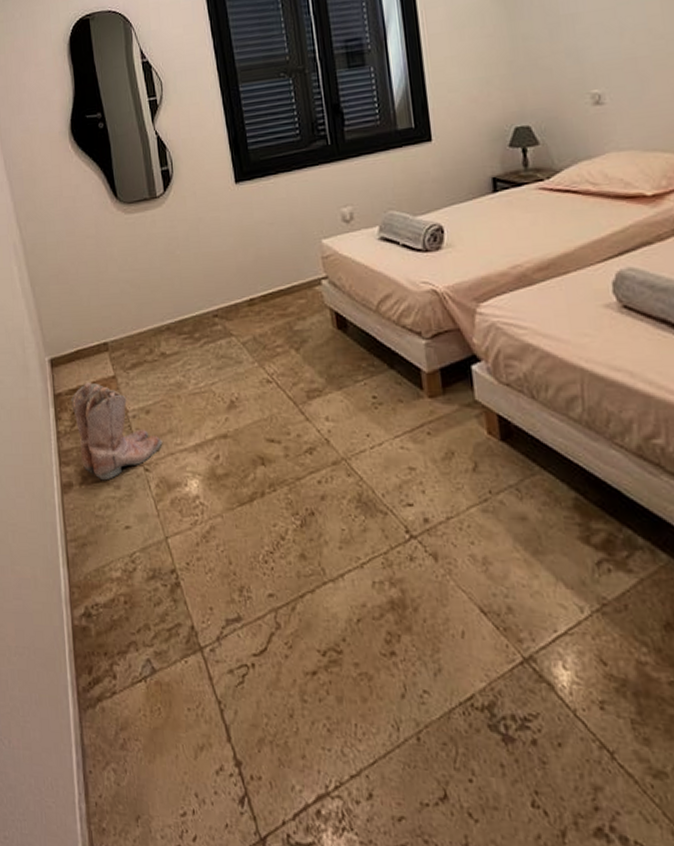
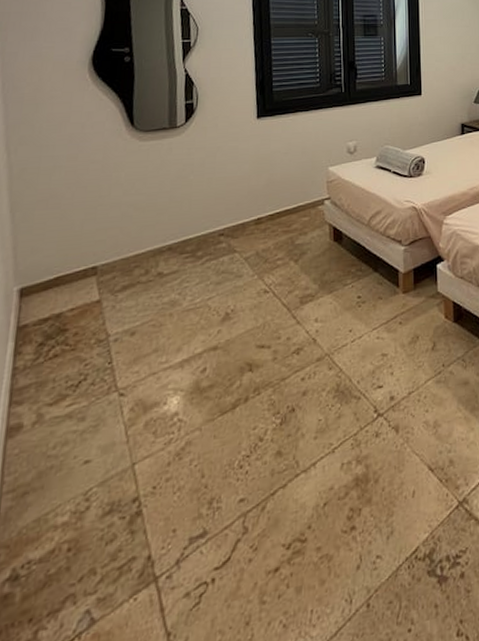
boots: present [71,382,163,481] -> none [38,309,146,415]

